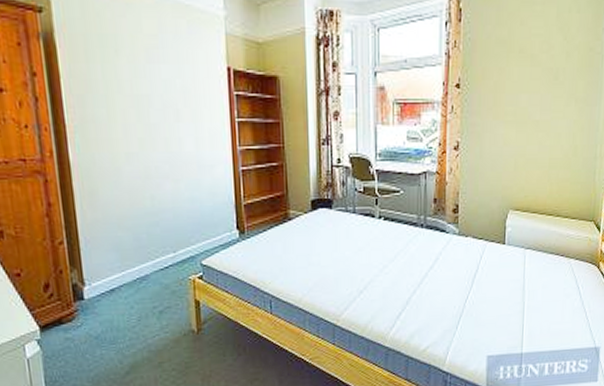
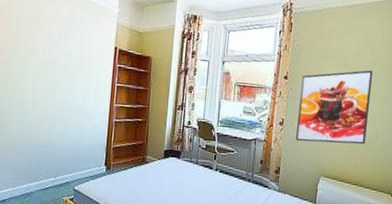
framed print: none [476,64,568,169] -> present [296,70,373,145]

